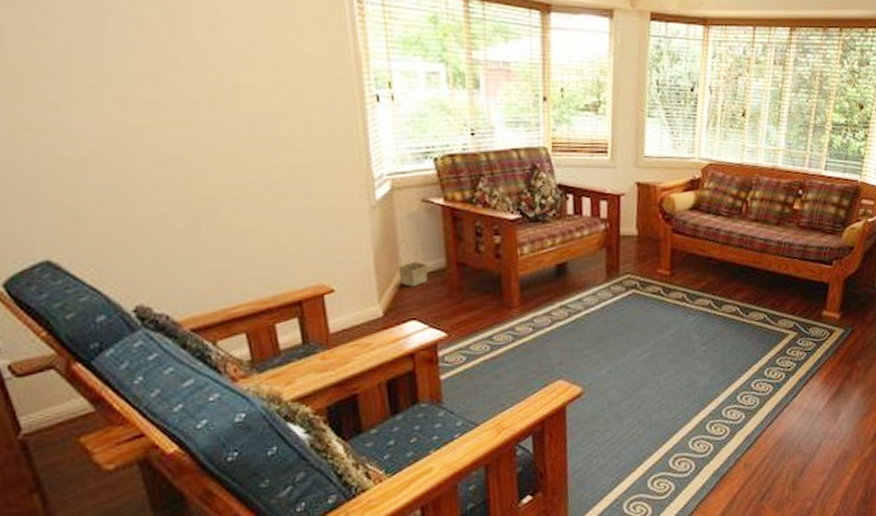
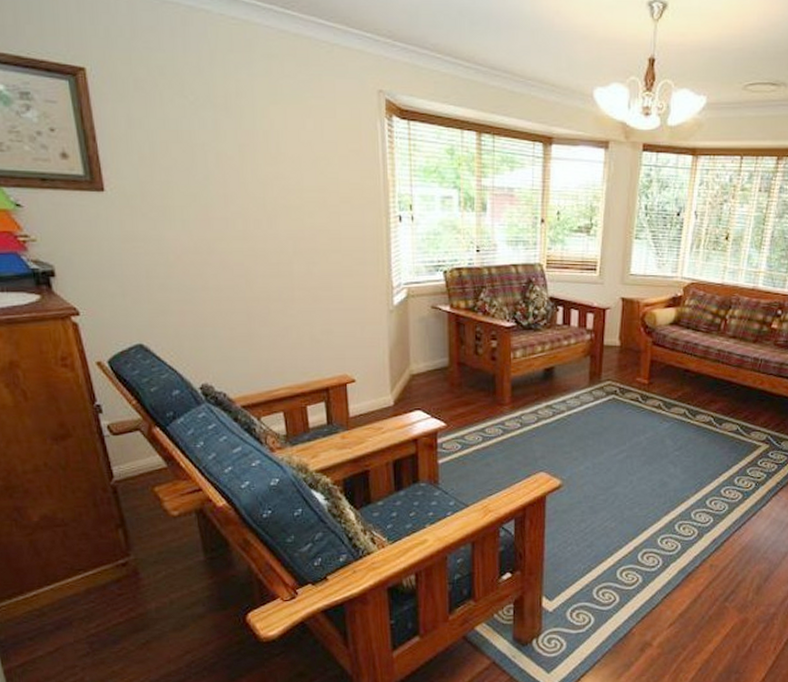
basket: present [398,239,429,287] -> none [408,339,433,381]

